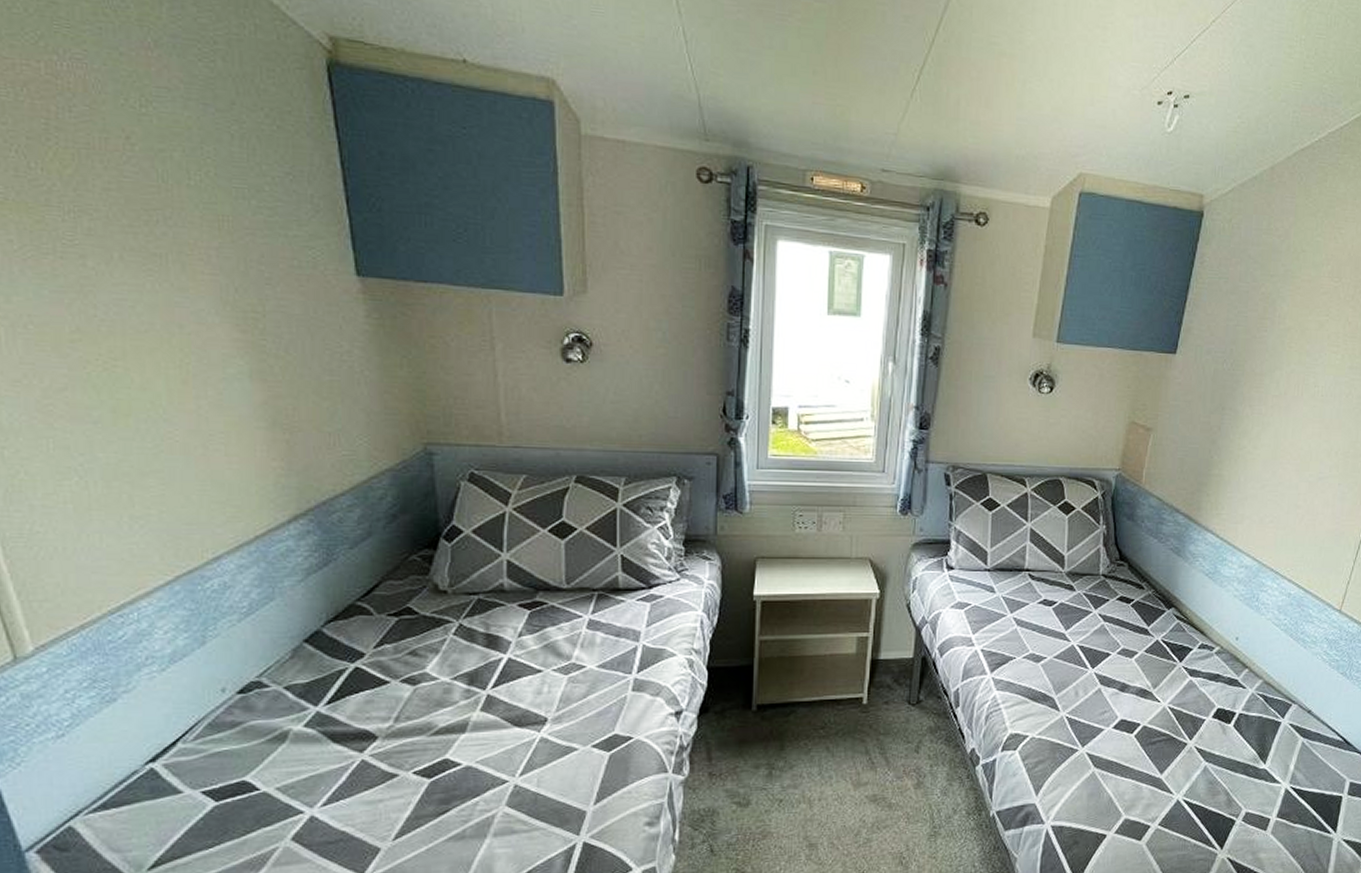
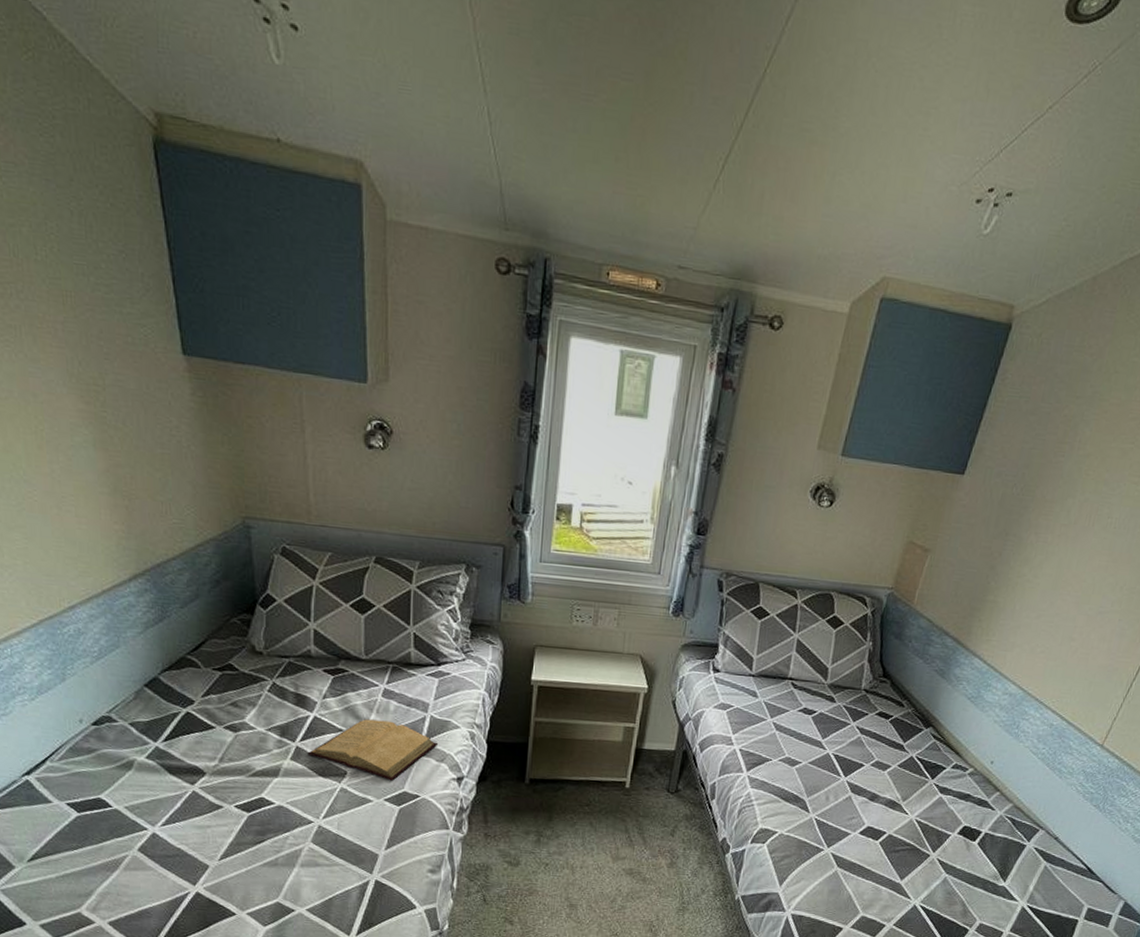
book: none [500,655,651,724] -> present [307,719,437,781]

